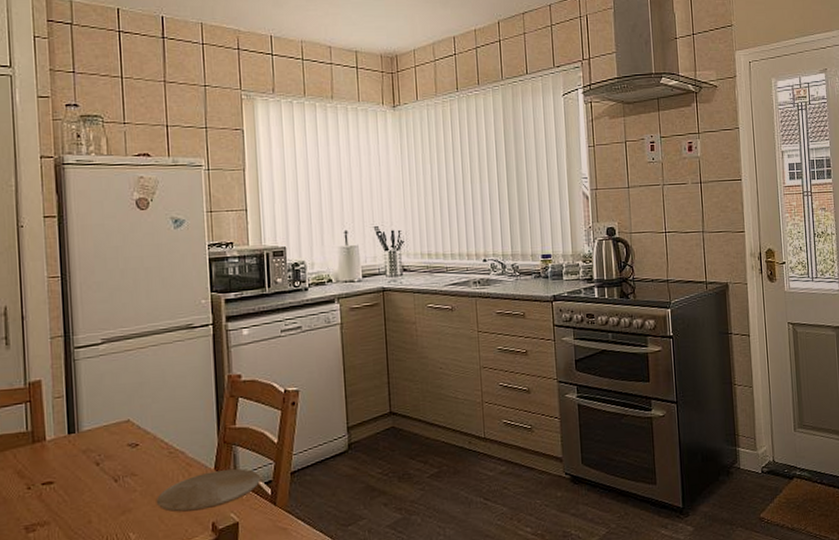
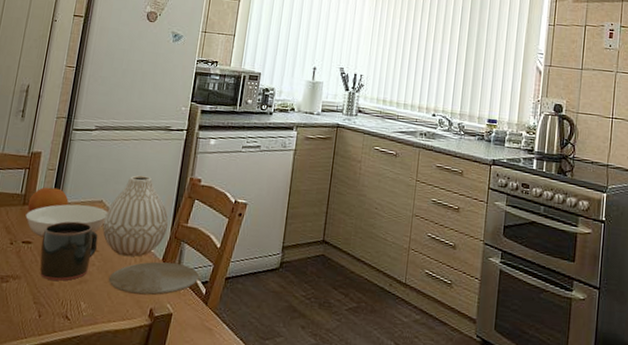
fruit: none [38,416,88,450] -> present [27,187,69,212]
bowl: none [39,427,138,474] -> present [25,204,107,237]
mug: none [65,447,134,518] -> present [39,221,98,281]
vase: none [135,383,213,475] -> present [102,175,169,257]

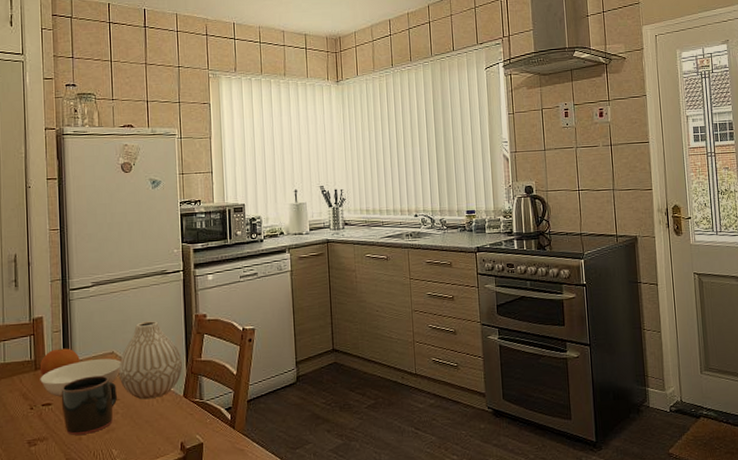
plate: present [108,261,200,296] -> none [134,396,223,433]

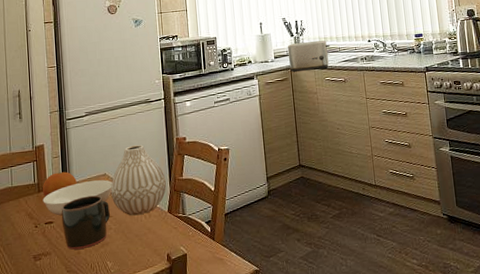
toaster: none [324,213,372,247] -> present [287,40,330,73]

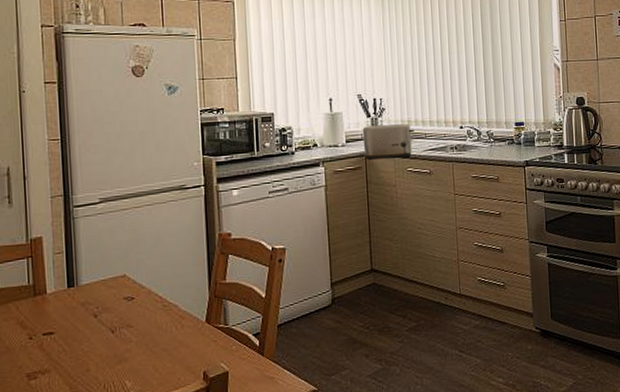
fruit: present [42,171,77,197] -> none [39,271,87,302]
bowl: present [43,180,112,216] -> none [40,282,134,325]
mug: present [61,195,110,250] -> none [65,300,130,367]
vase: present [110,145,166,216] -> none [131,240,204,326]

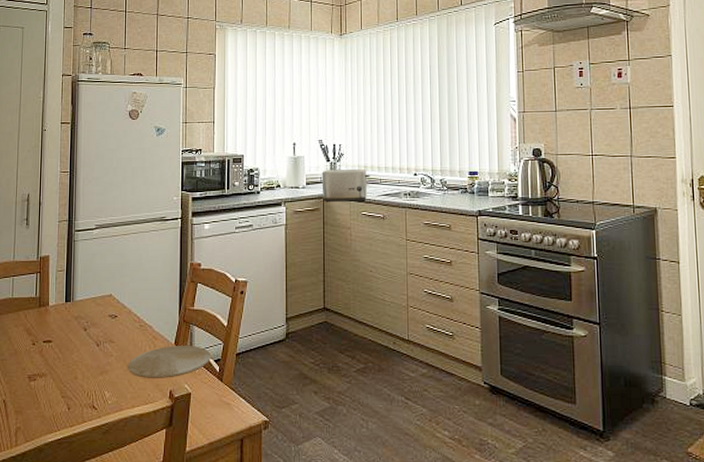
plate: none [150,321,250,362] -> present [127,346,212,378]

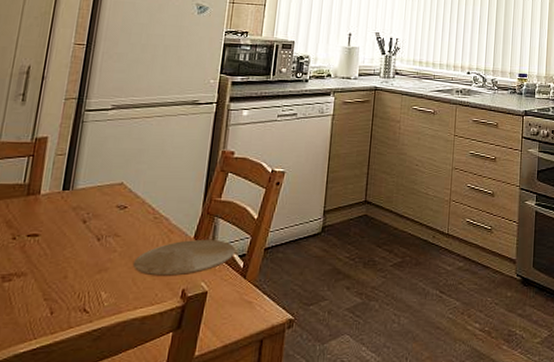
toaster: present [321,169,370,203] -> none [373,62,424,97]

